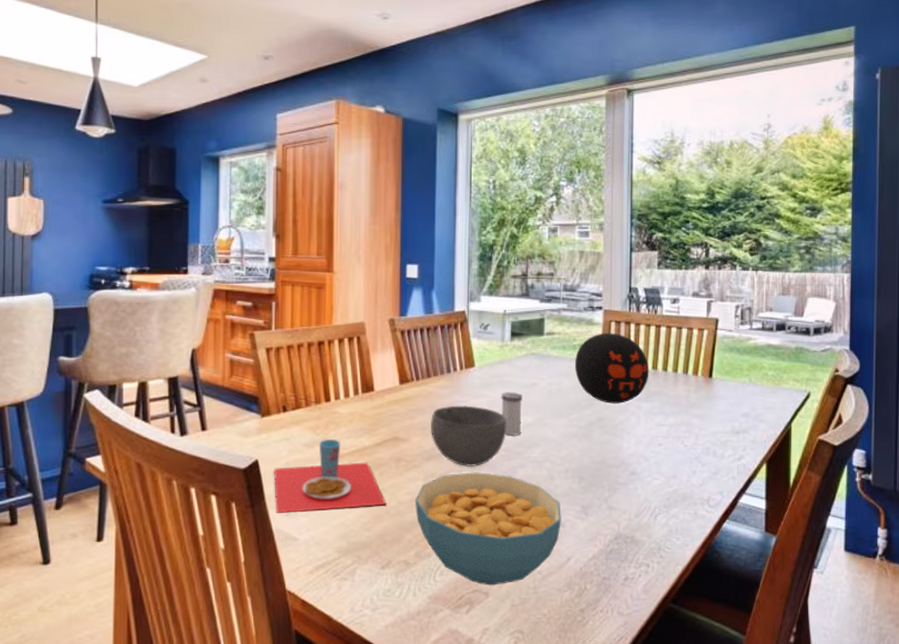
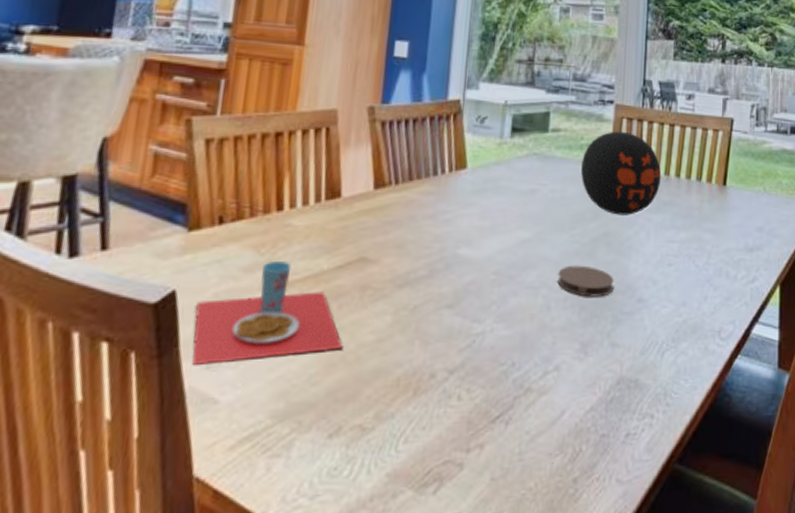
cereal bowl: present [415,472,561,586] -> none [380,302,557,454]
bowl: present [430,405,507,468] -> none [406,216,500,297]
salt shaker: present [501,392,522,435] -> none [495,200,520,255]
coaster: none [559,444,609,470] -> present [557,265,614,297]

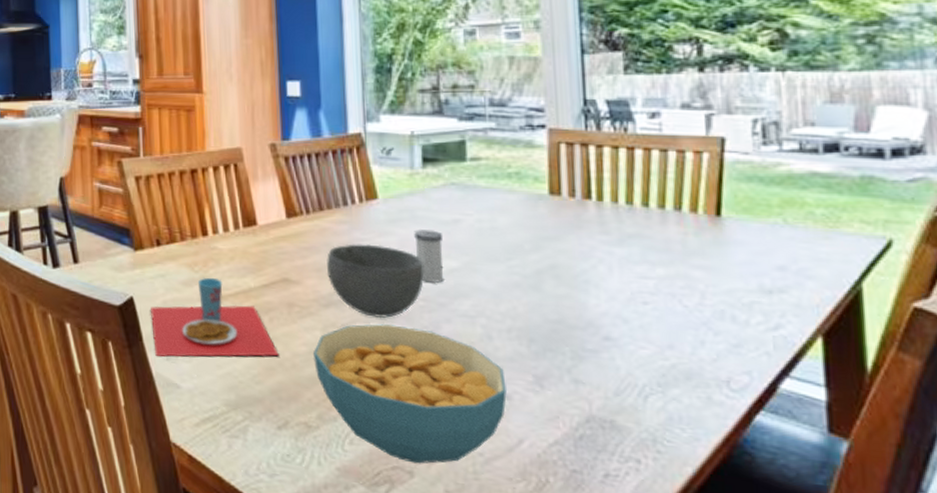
cereal bowl: none [380,302,557,454] -> present [314,324,507,464]
bowl: none [406,216,500,297] -> present [326,244,425,319]
salt shaker: none [495,200,520,255] -> present [414,230,444,283]
coaster: present [557,265,614,297] -> none [497,297,570,331]
decorative ball: present [580,131,662,215] -> none [511,157,622,248]

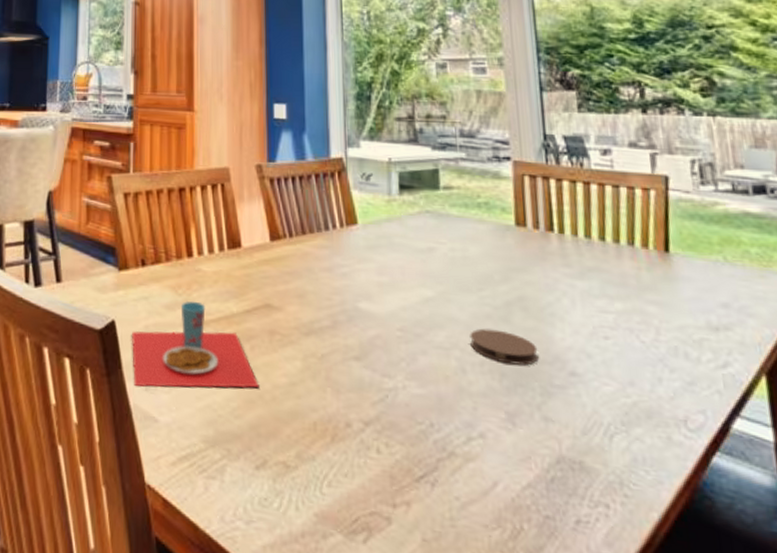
cereal bowl: present [314,324,507,464] -> none [294,354,481,509]
bowl: present [326,244,425,319] -> none [307,269,402,349]
salt shaker: present [414,230,444,283] -> none [391,257,420,312]
coaster: none [497,297,570,331] -> present [470,328,538,365]

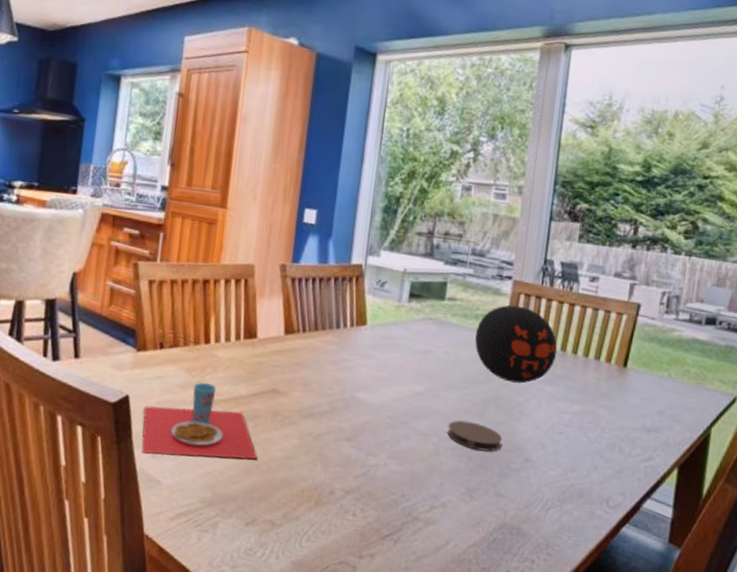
decorative ball: none [481,189,582,280] -> present [474,305,558,383]

